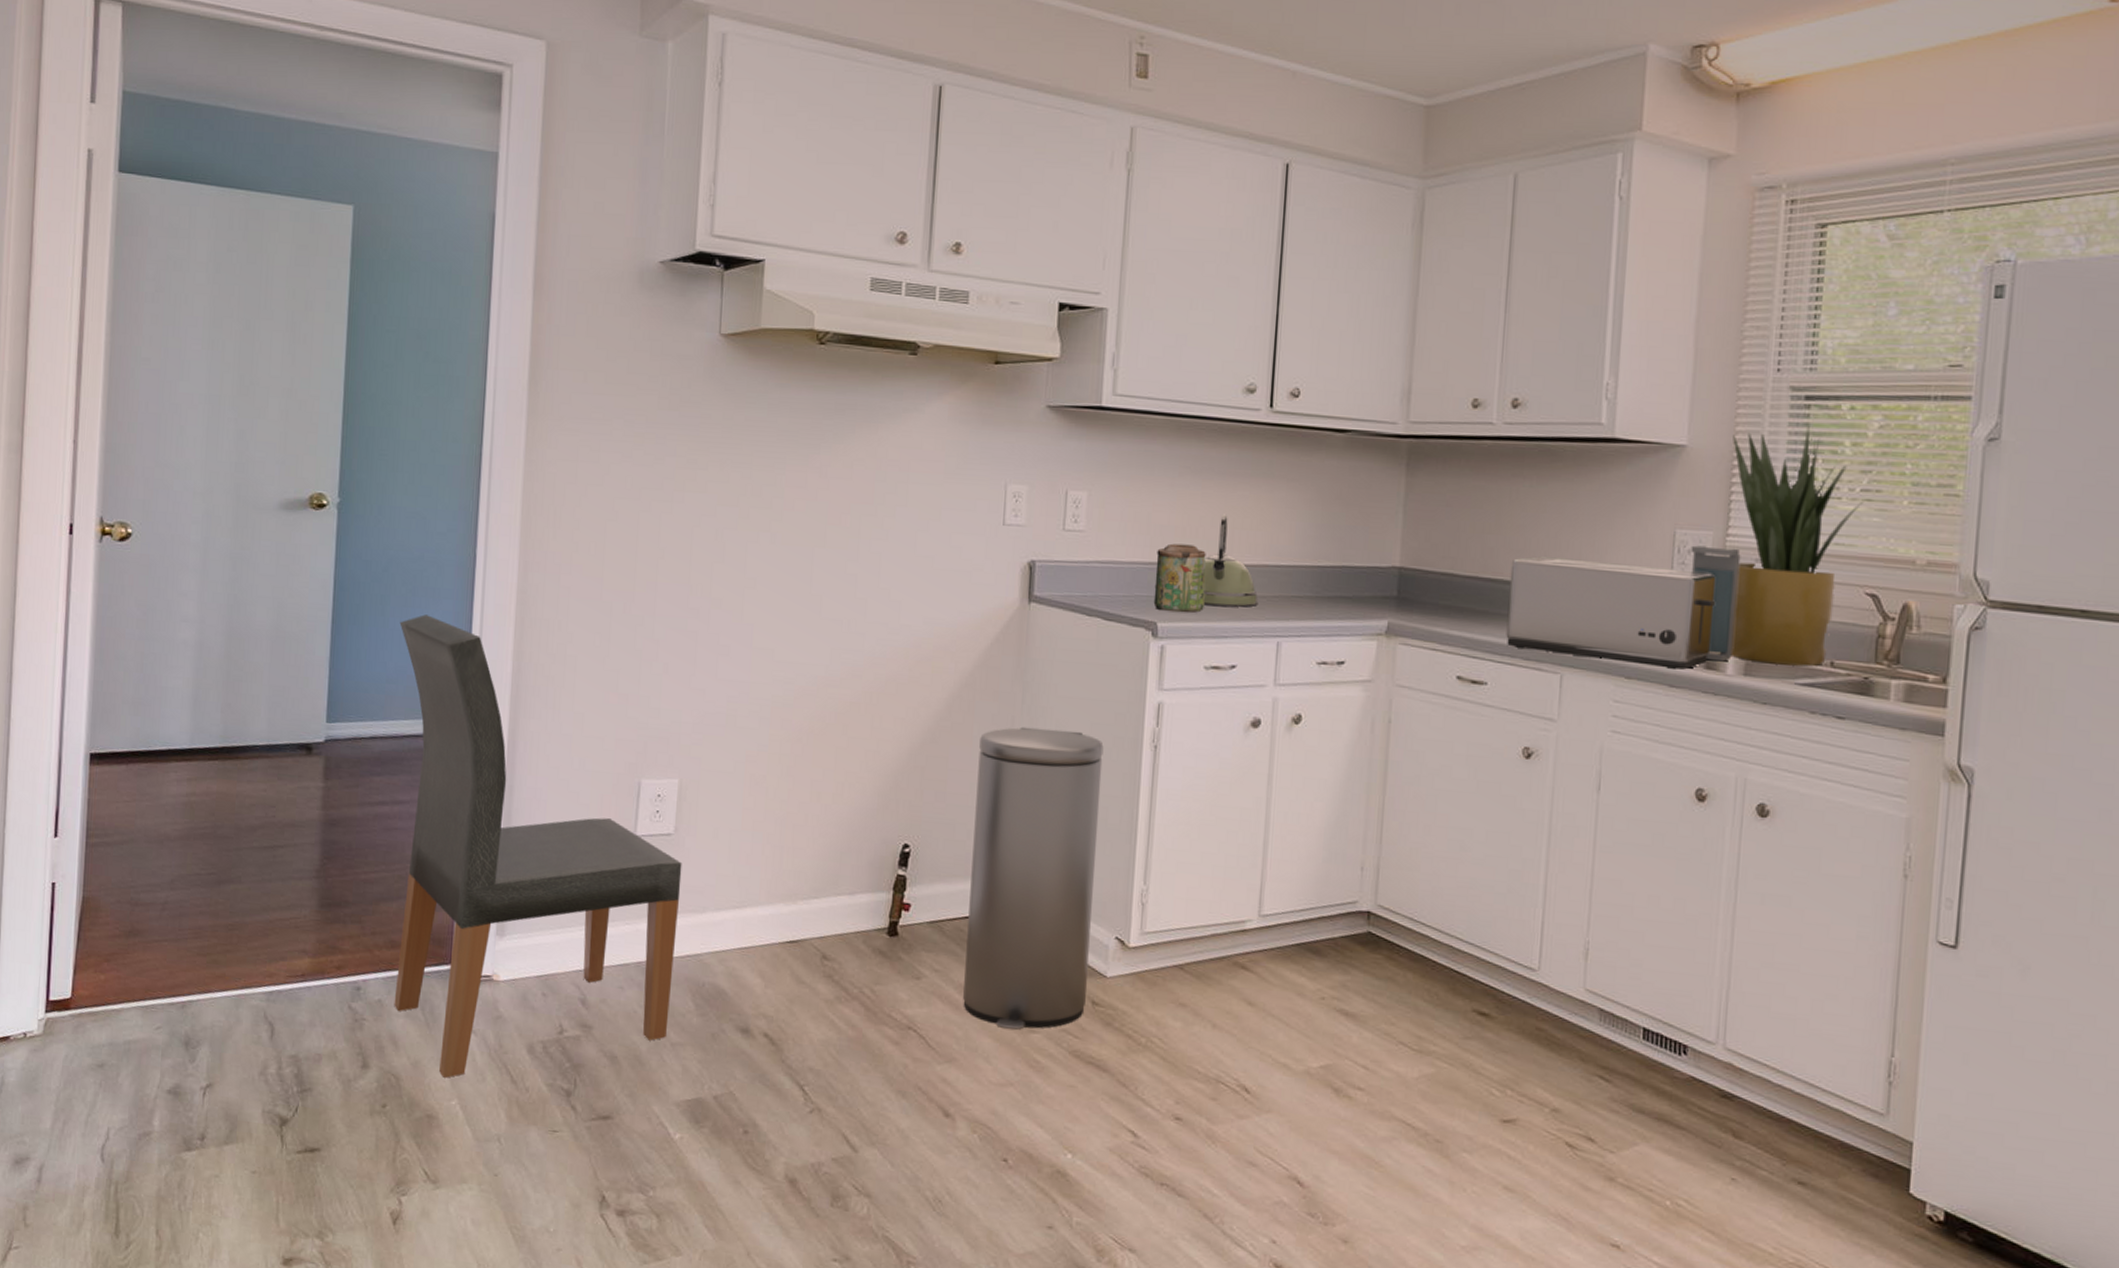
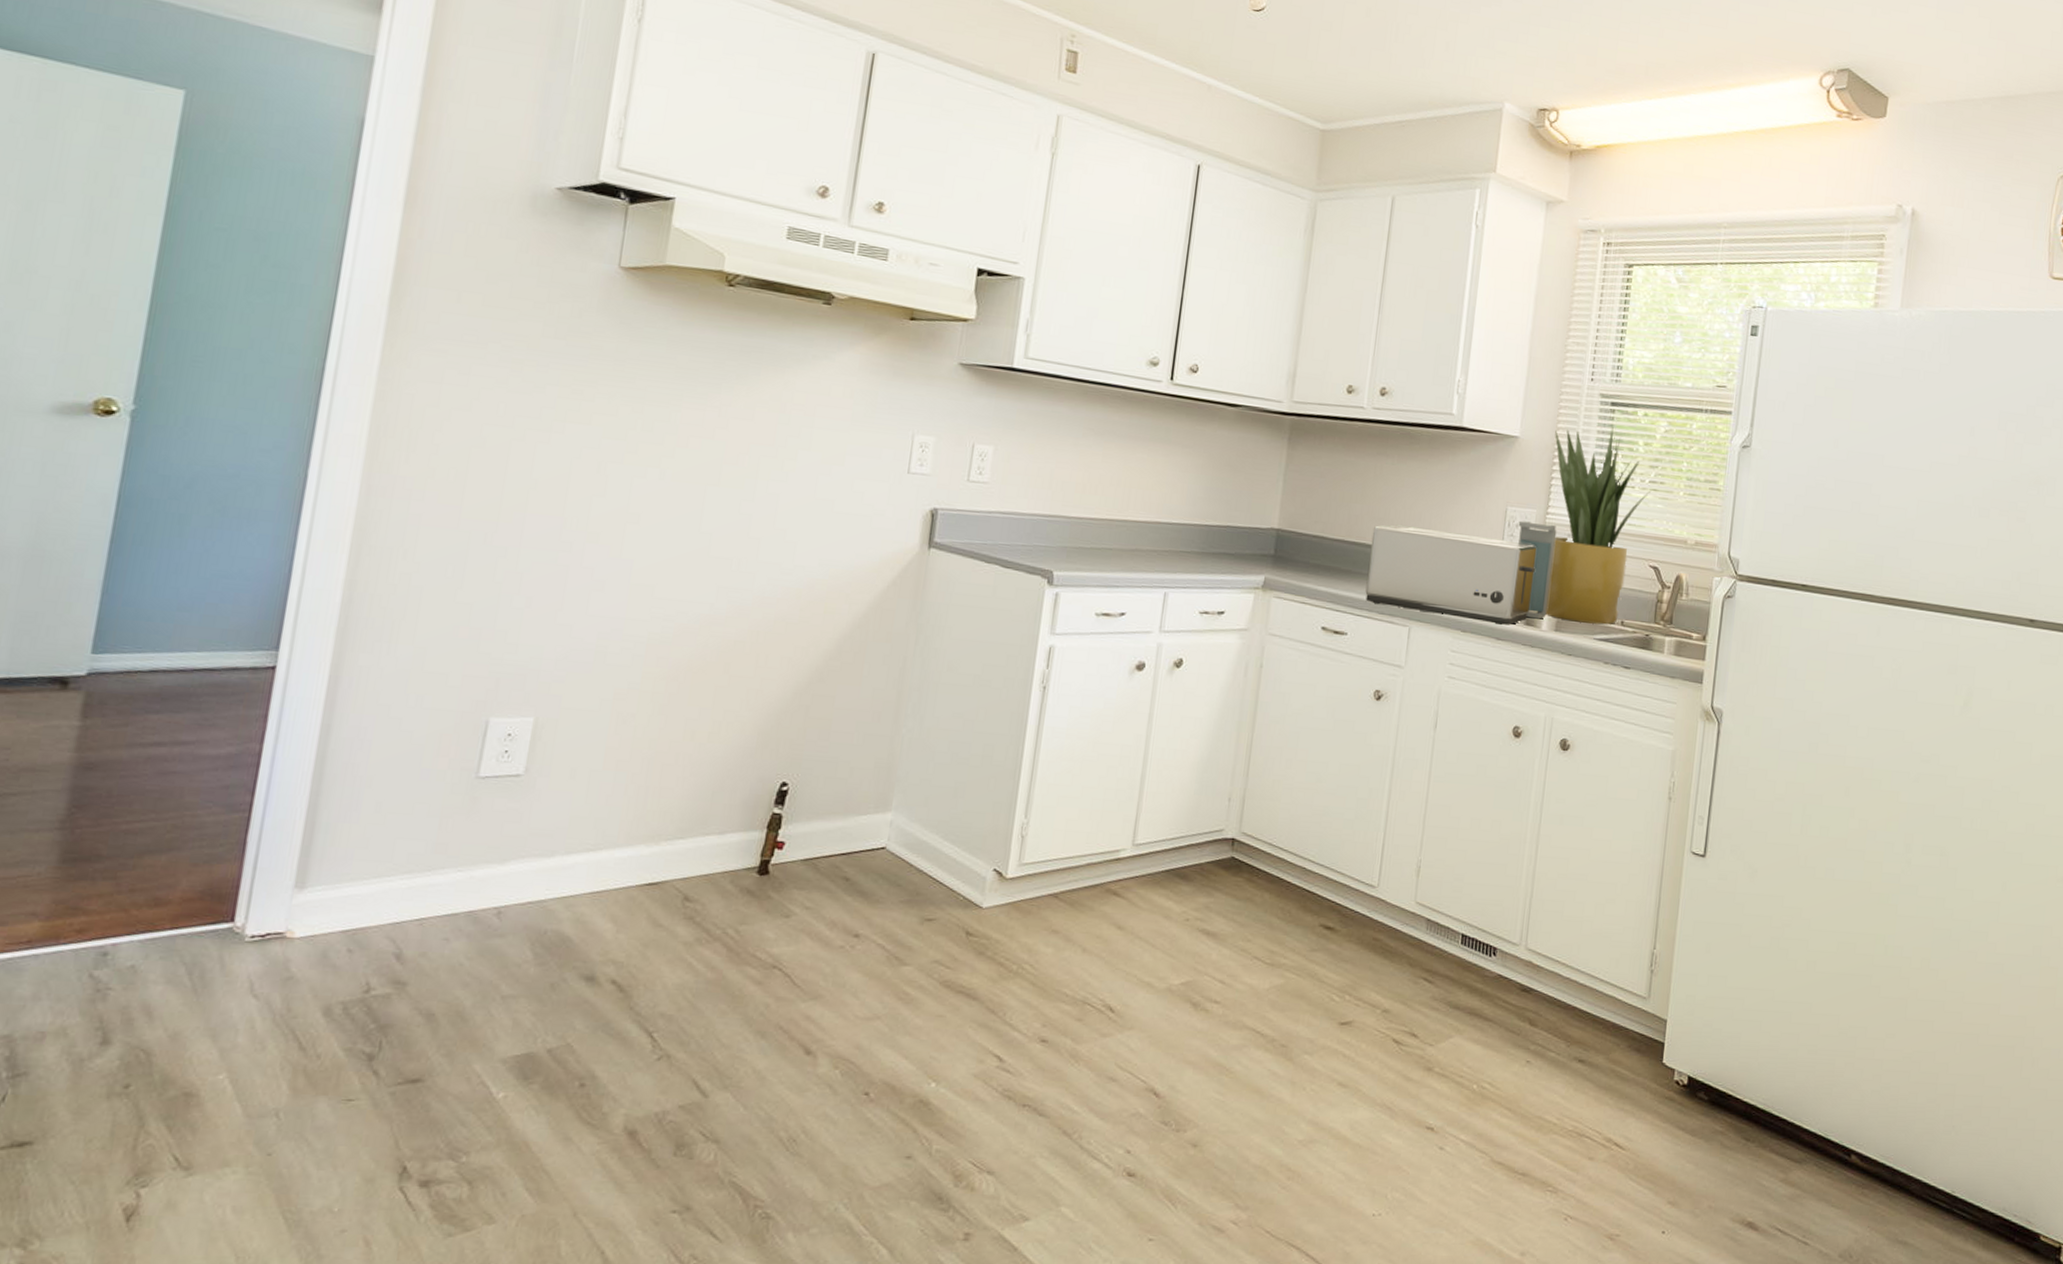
dining chair: present [394,614,682,1078] -> none [151,537,531,1049]
pedal bin: present [963,726,1104,1031] -> none [833,667,994,964]
canister: present [1153,543,1206,614] -> none [1051,498,1104,564]
kettle: present [1203,514,1259,607] -> none [1098,473,1150,560]

